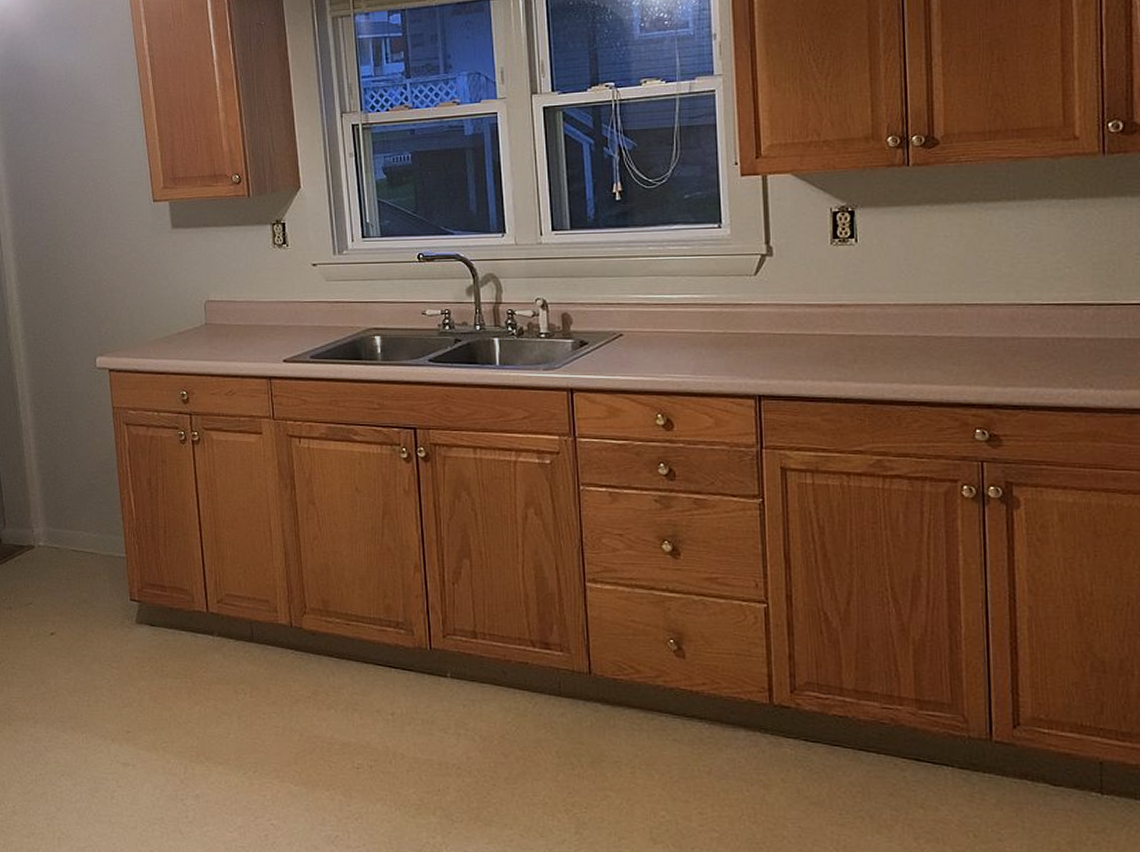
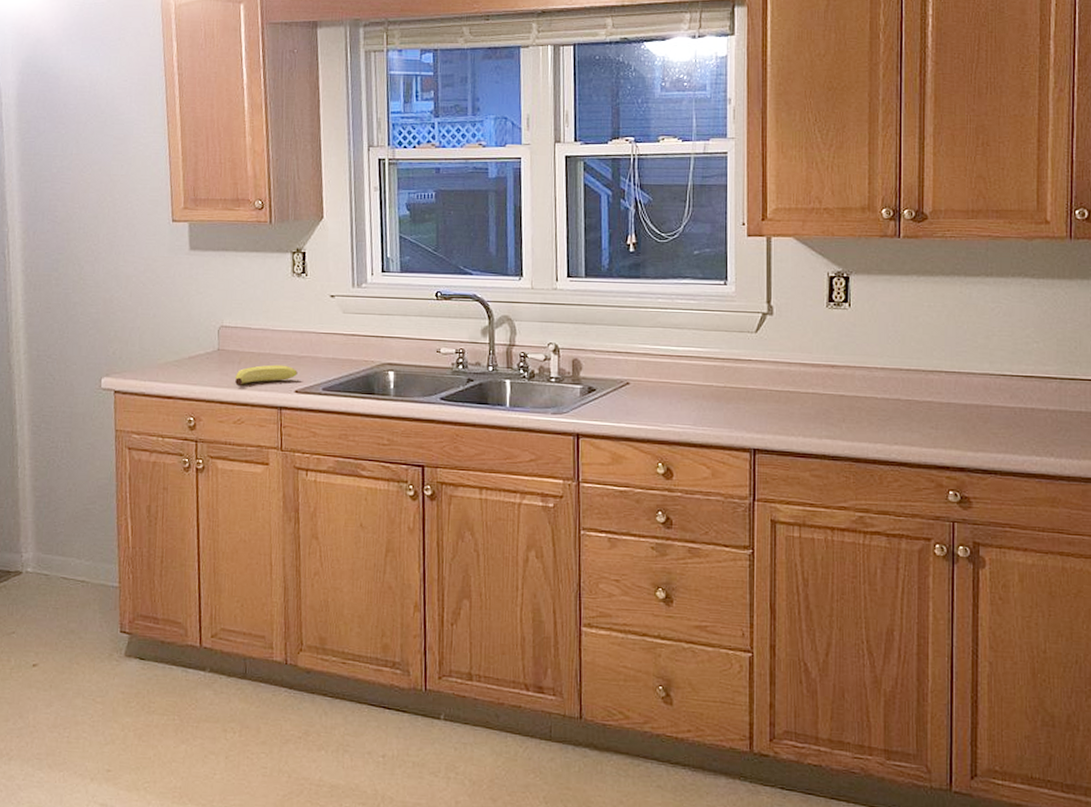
fruit: none [224,335,285,359] -> present [235,364,298,387]

